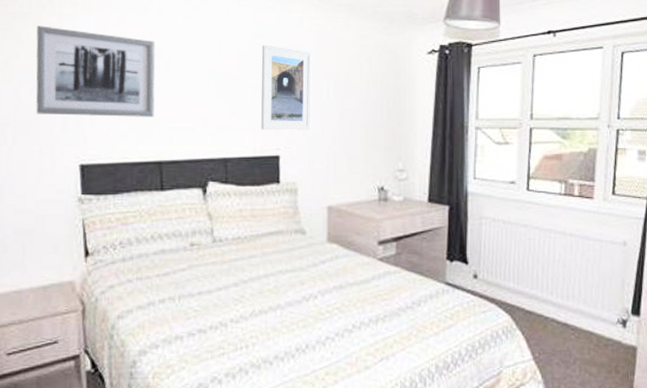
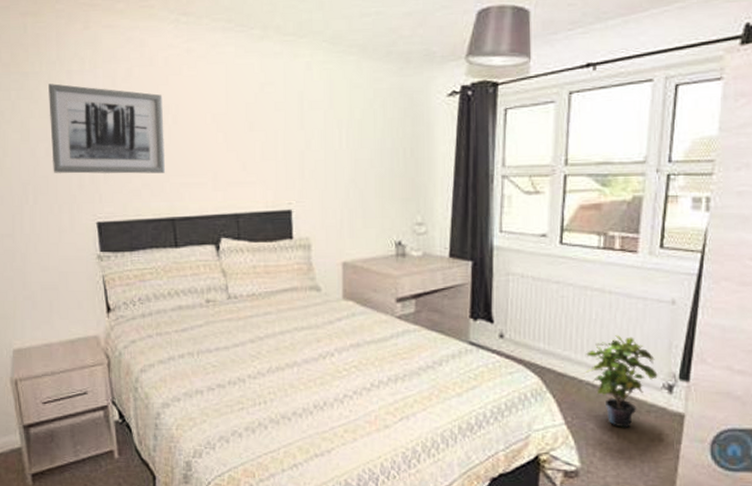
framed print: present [261,44,312,130] -> none [269,93,324,184]
potted plant: none [550,274,613,361] -> present [585,335,658,428]

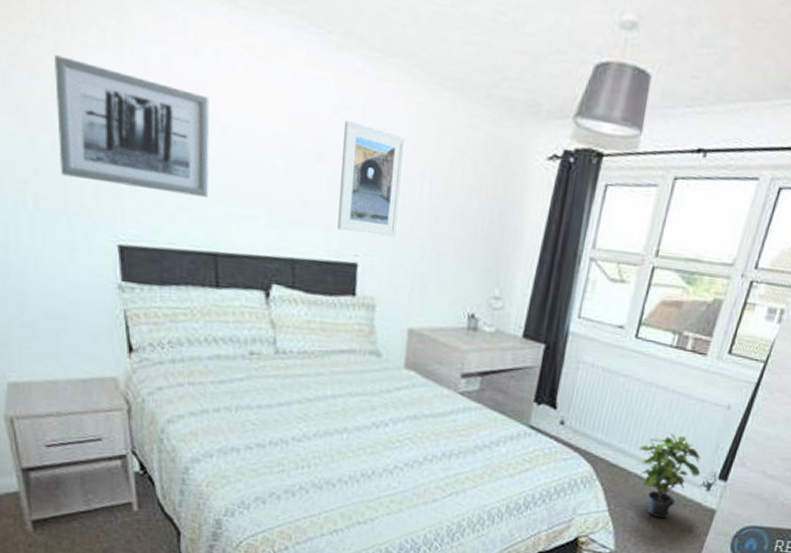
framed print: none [269,93,324,184] -> present [337,120,406,238]

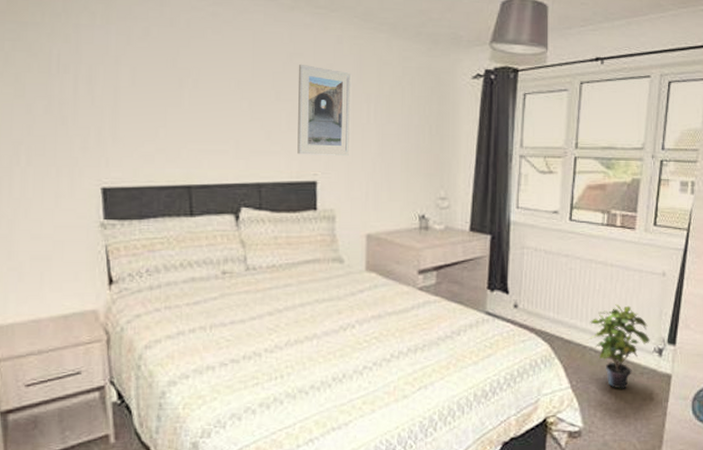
wall art: present [55,55,210,197] -> none [50,36,183,138]

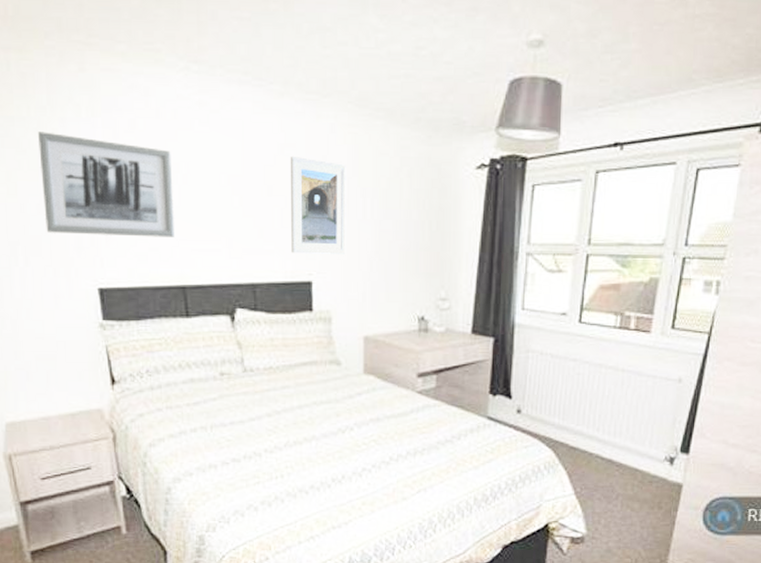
wall art: none [50,36,183,138] -> present [38,131,174,237]
potted plant: present [589,304,650,389] -> none [595,411,661,497]

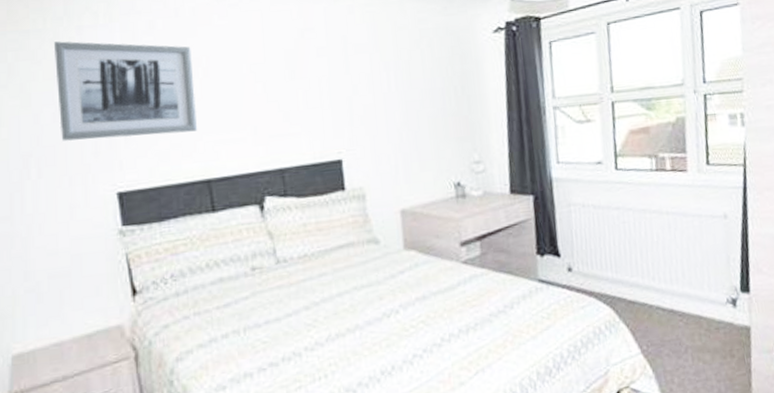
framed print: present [290,156,346,254] -> none [310,39,374,134]

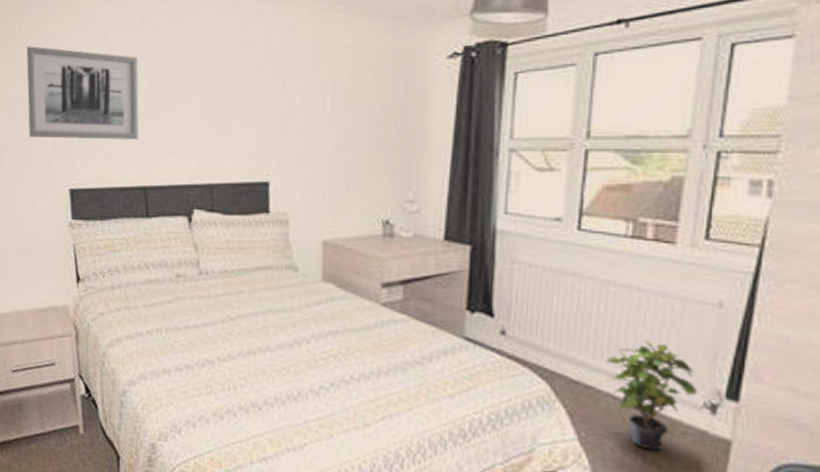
potted plant: none [653,255,721,349] -> present [604,340,698,451]

